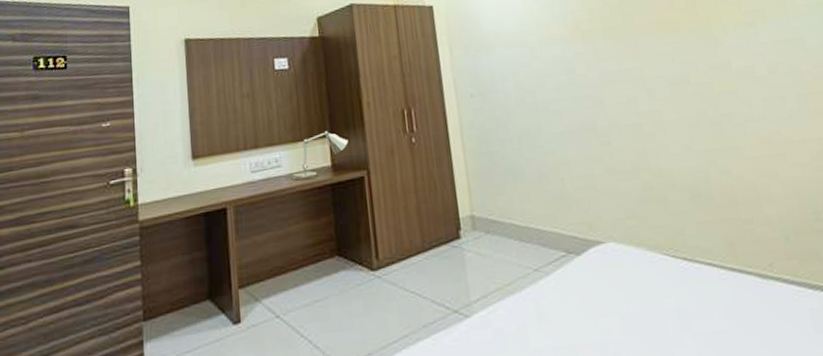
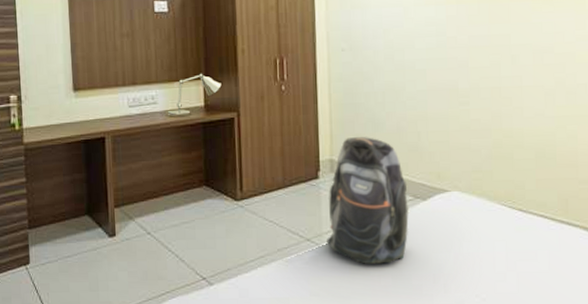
backpack: none [473,187,566,337] -> present [325,136,409,264]

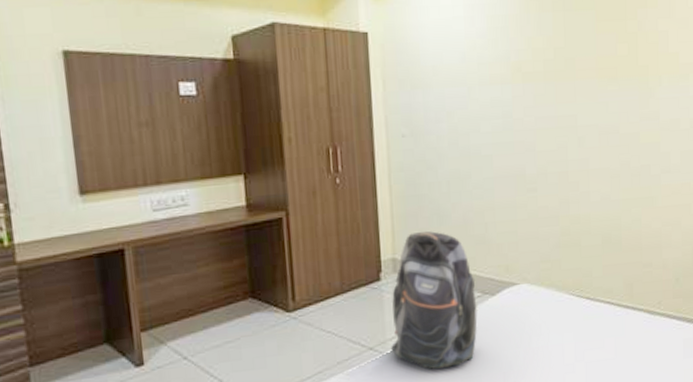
desk lamp: present [167,73,223,117] -> none [201,167,267,221]

